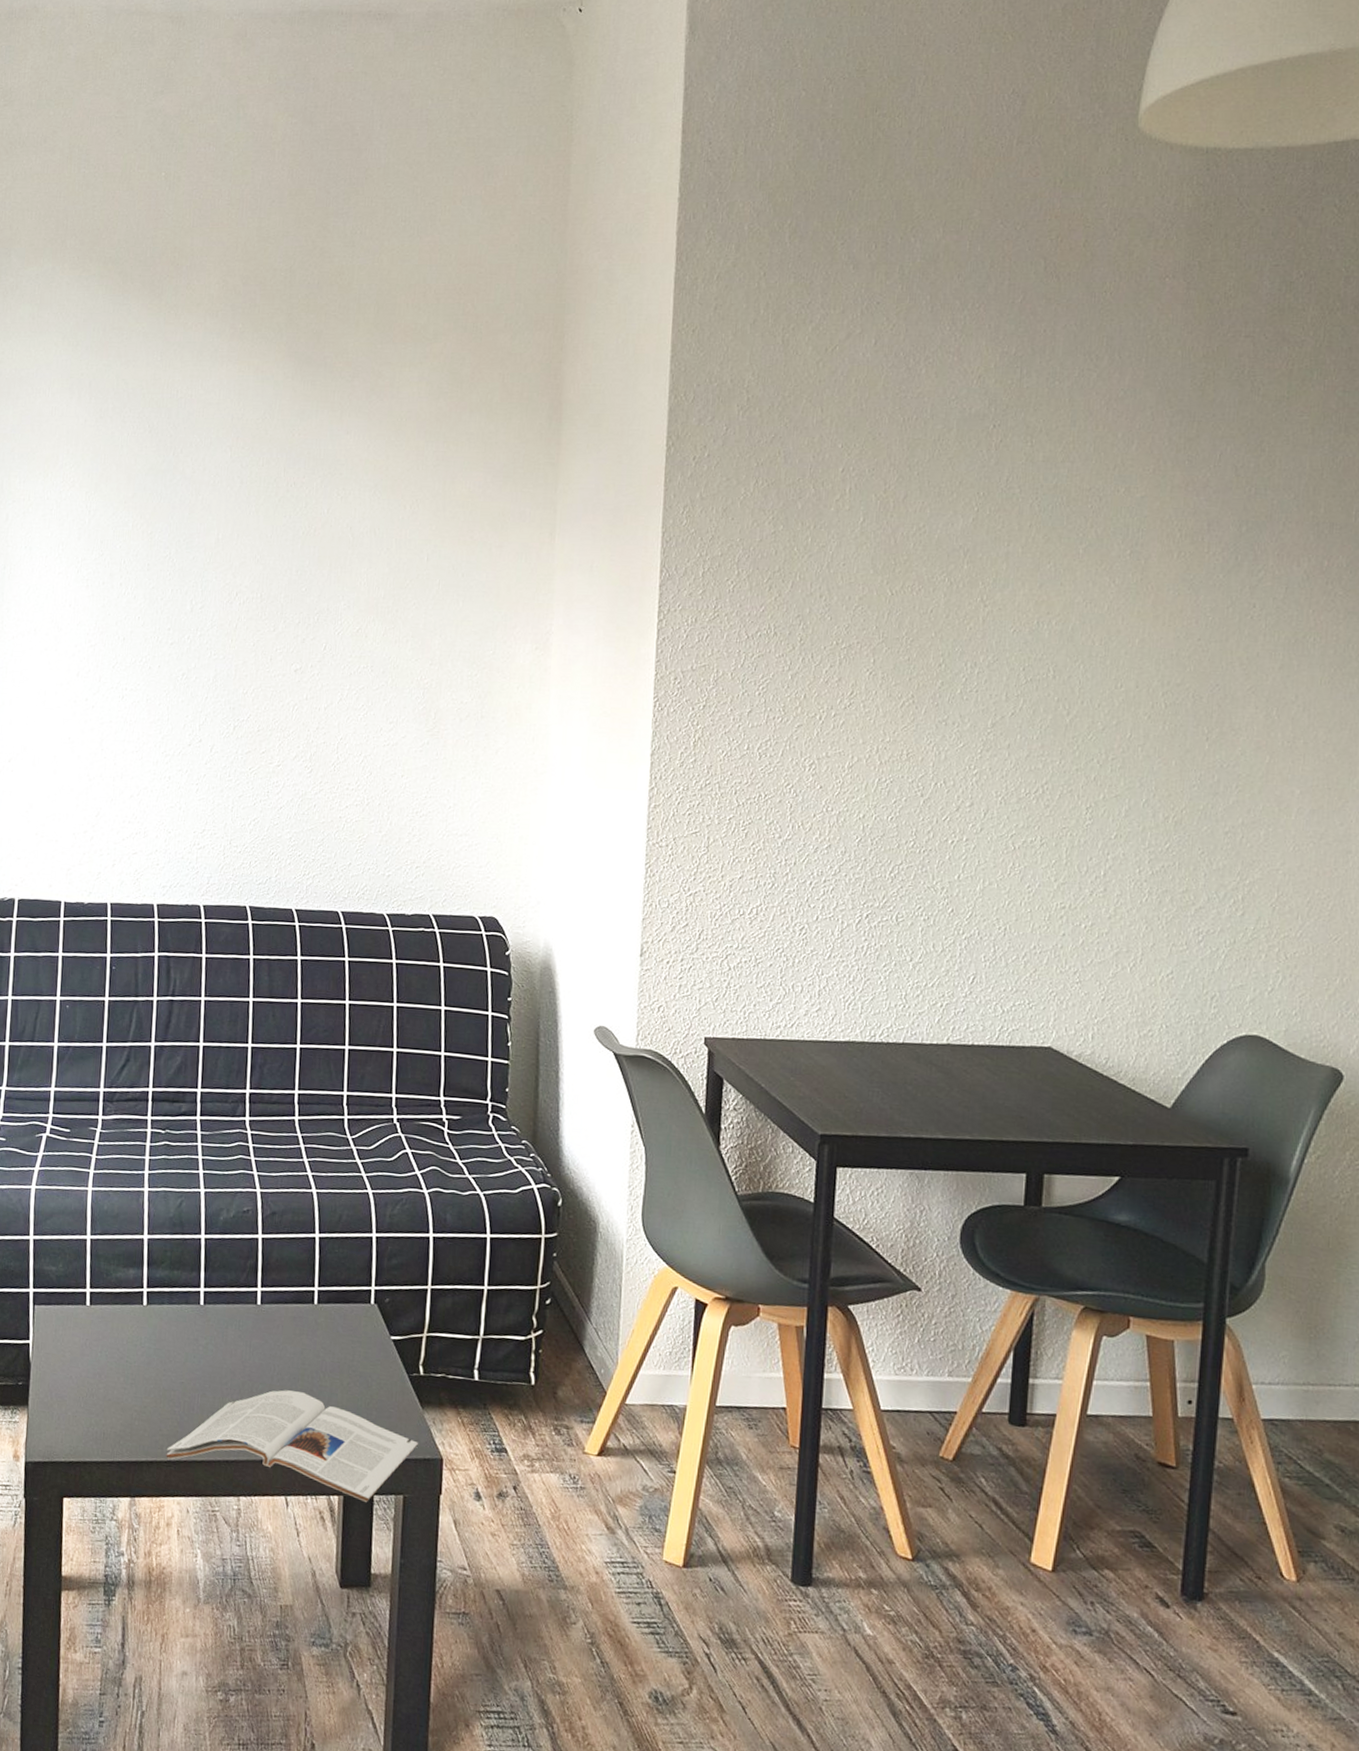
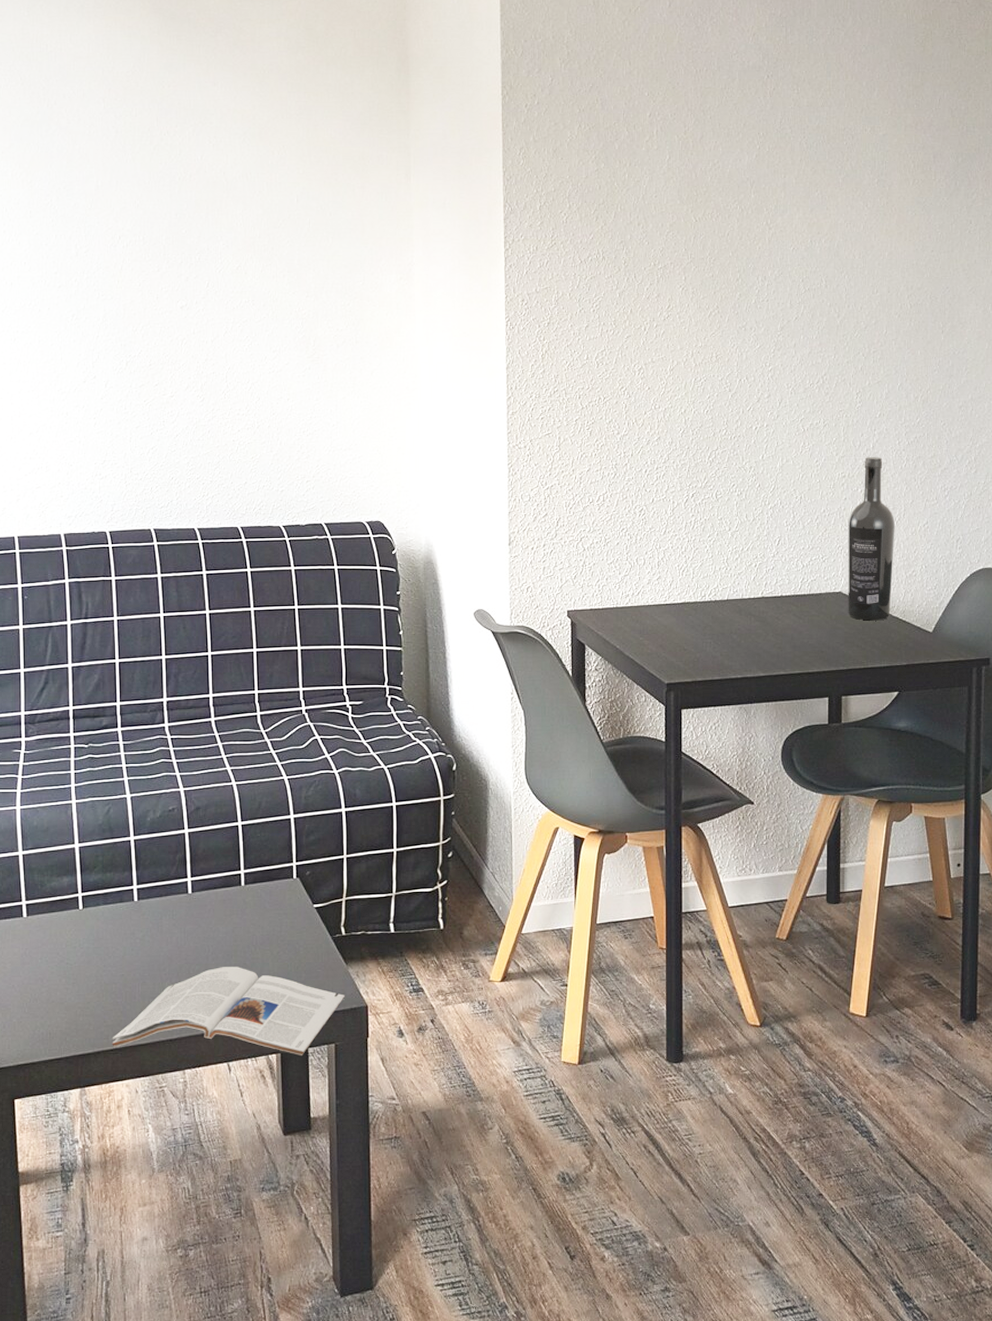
wine bottle: none [1058,886,1129,1087] -> present [848,457,895,621]

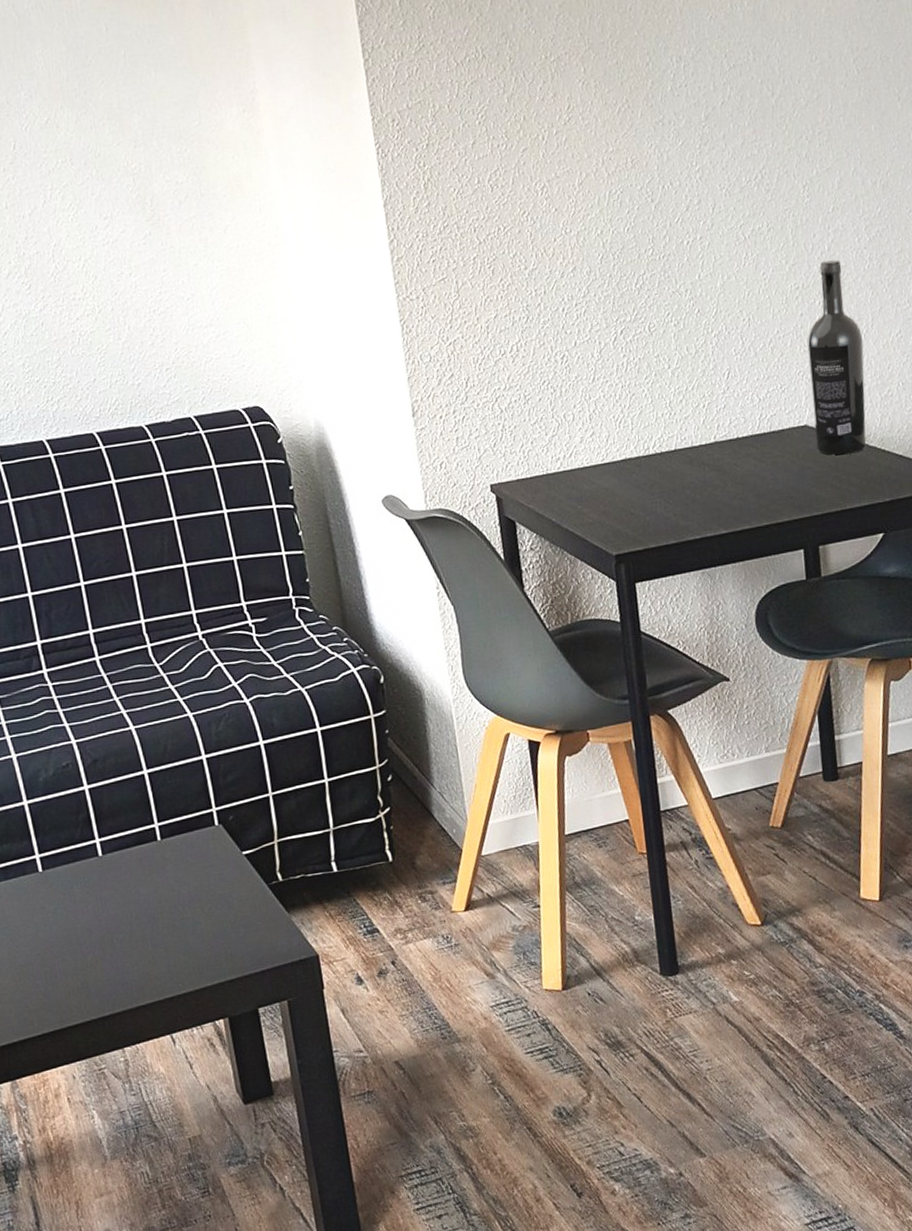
magazine: present [112,967,345,1055] -> none [37,929,291,1033]

